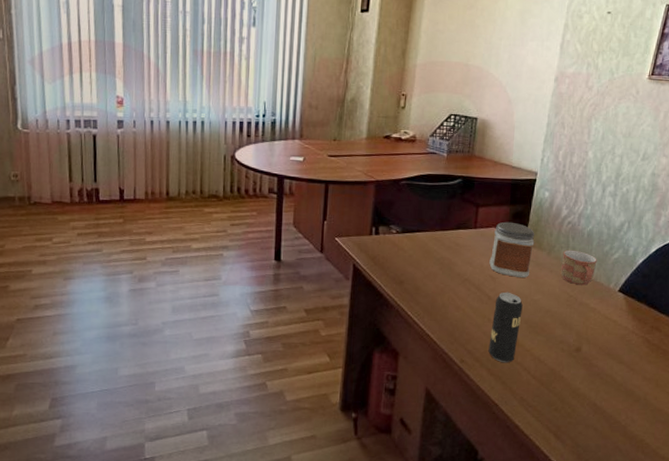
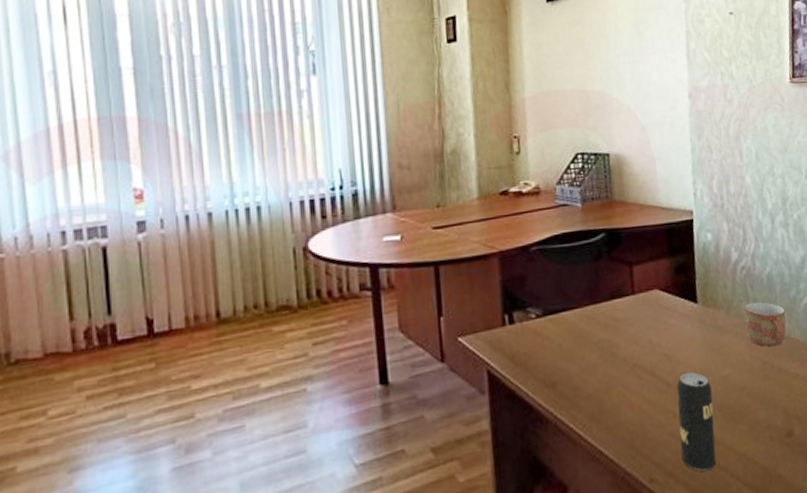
jar: present [489,221,535,277] -> none [657,278,711,351]

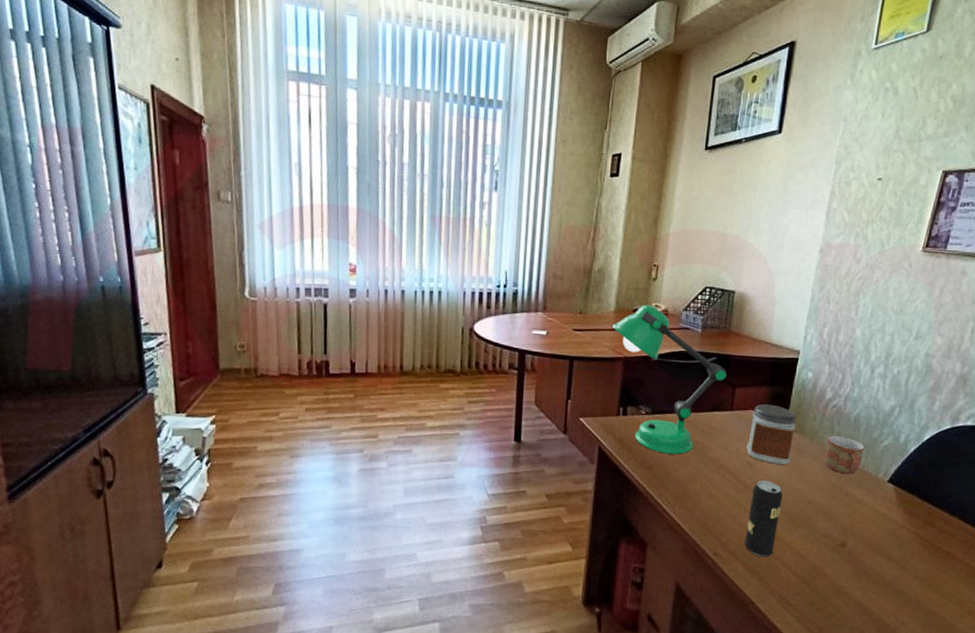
desk lamp: none [478,183,620,364] -> present [612,304,727,455]
jar: none [657,278,711,351] -> present [746,403,797,465]

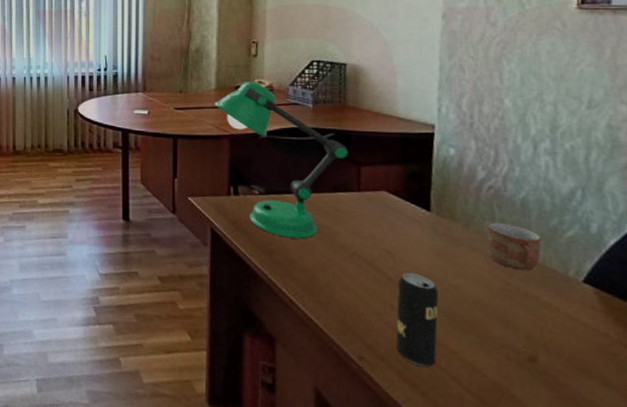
jar: present [746,403,797,465] -> none [383,184,444,255]

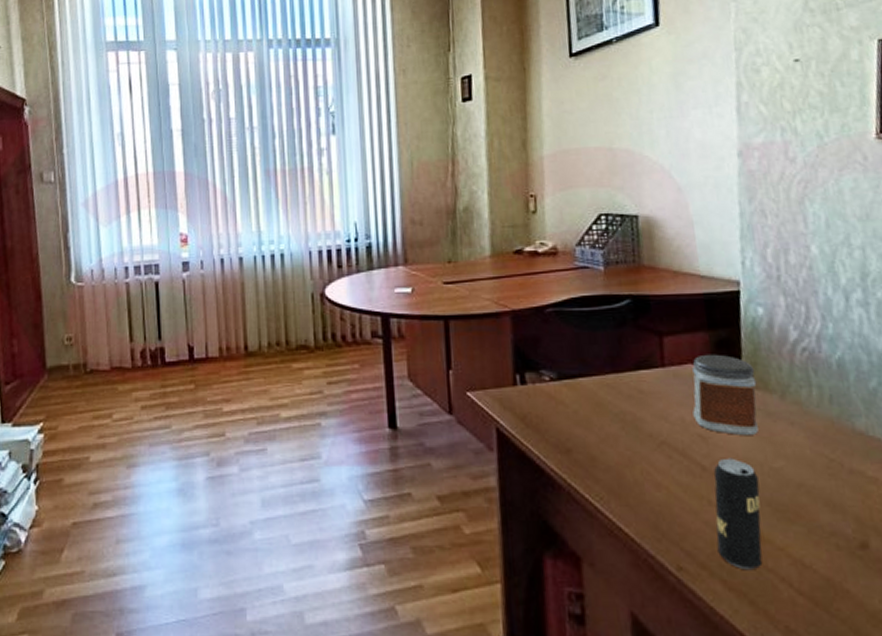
desk lamp: present [215,81,348,239] -> none [491,243,648,431]
jar: none [383,184,444,255] -> present [692,354,759,435]
mug: present [487,222,542,271] -> none [804,389,863,443]

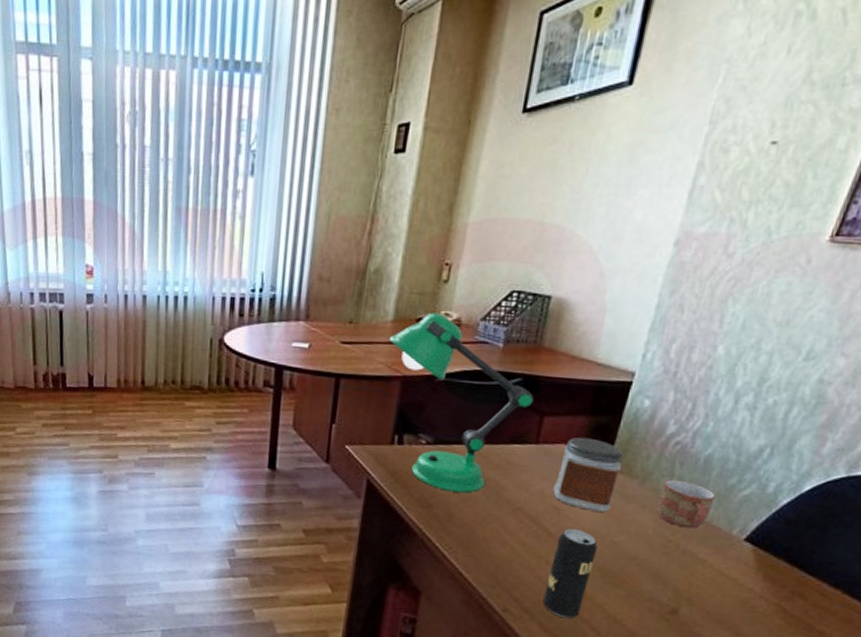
desk lamp: none [491,243,648,431] -> present [389,312,534,493]
mug: none [804,389,863,443] -> present [657,479,716,529]

